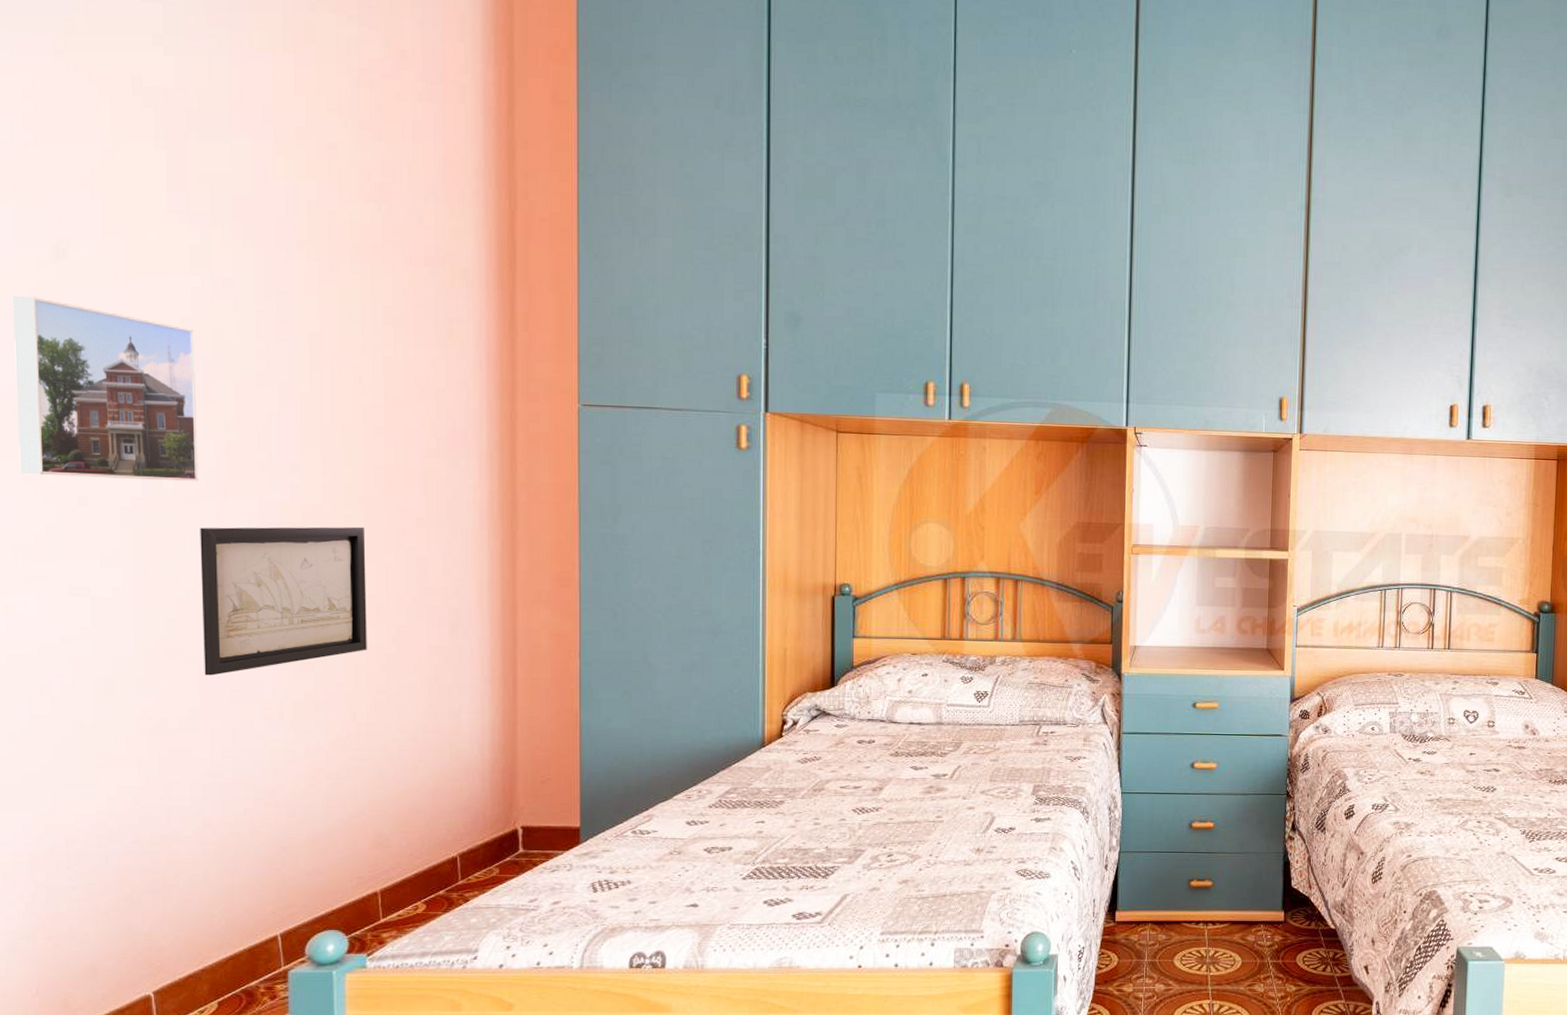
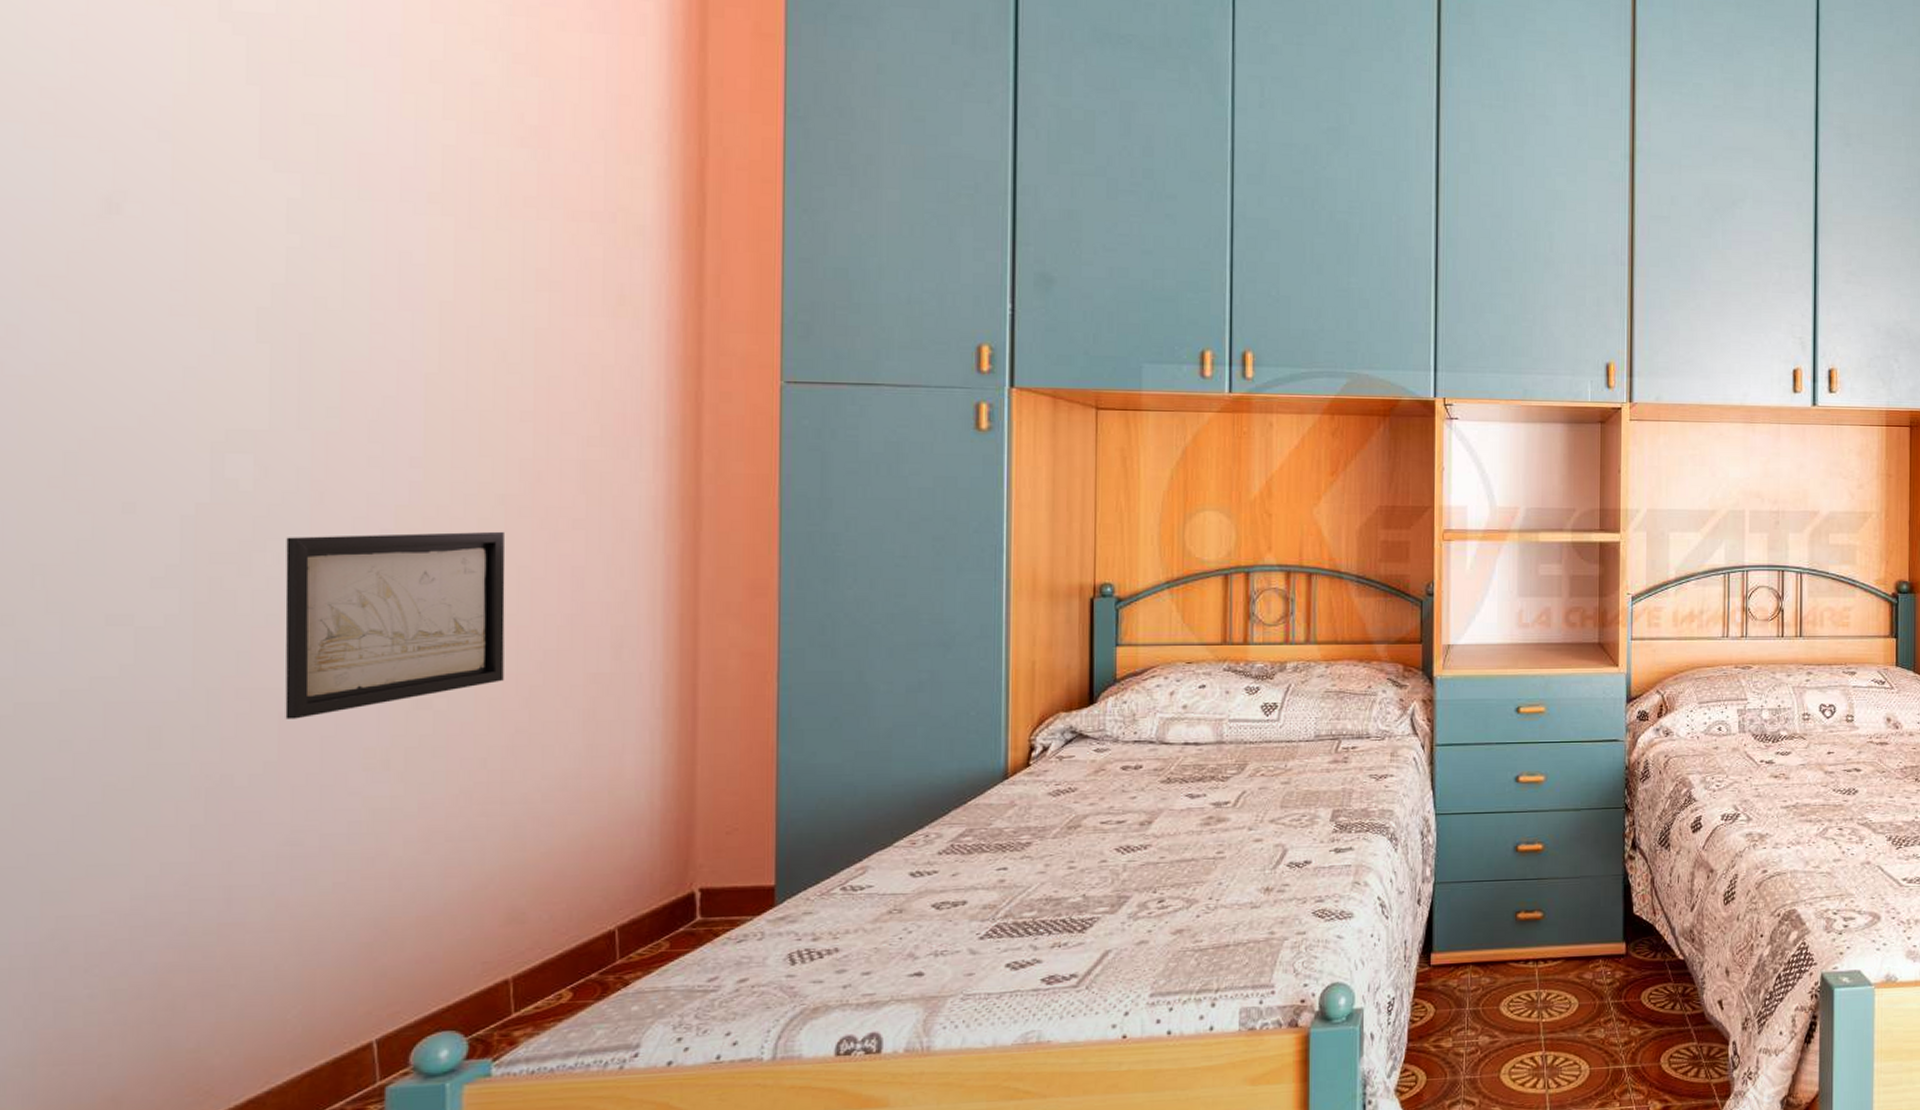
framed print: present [13,295,199,482] -> none [44,258,289,482]

